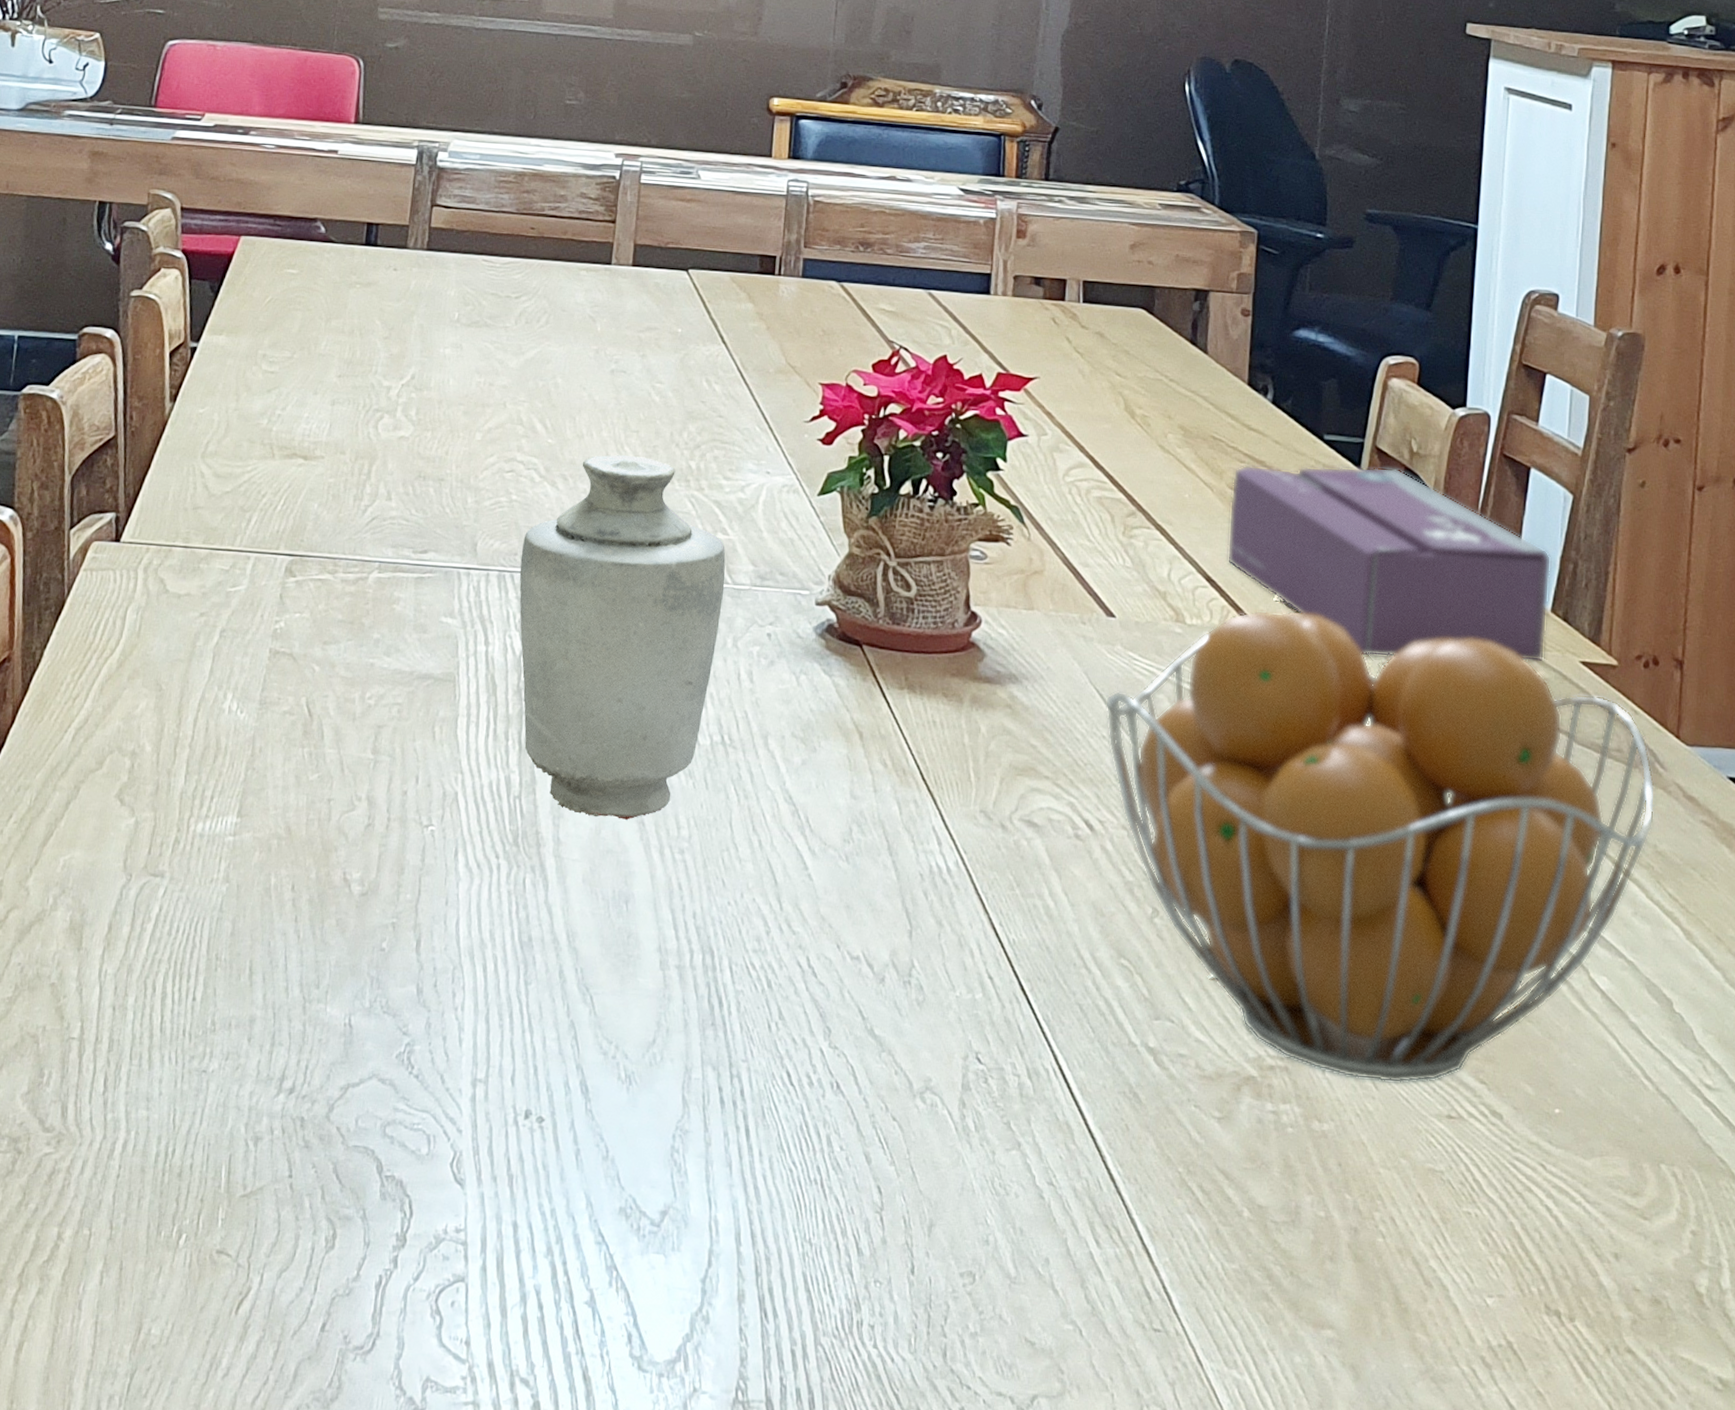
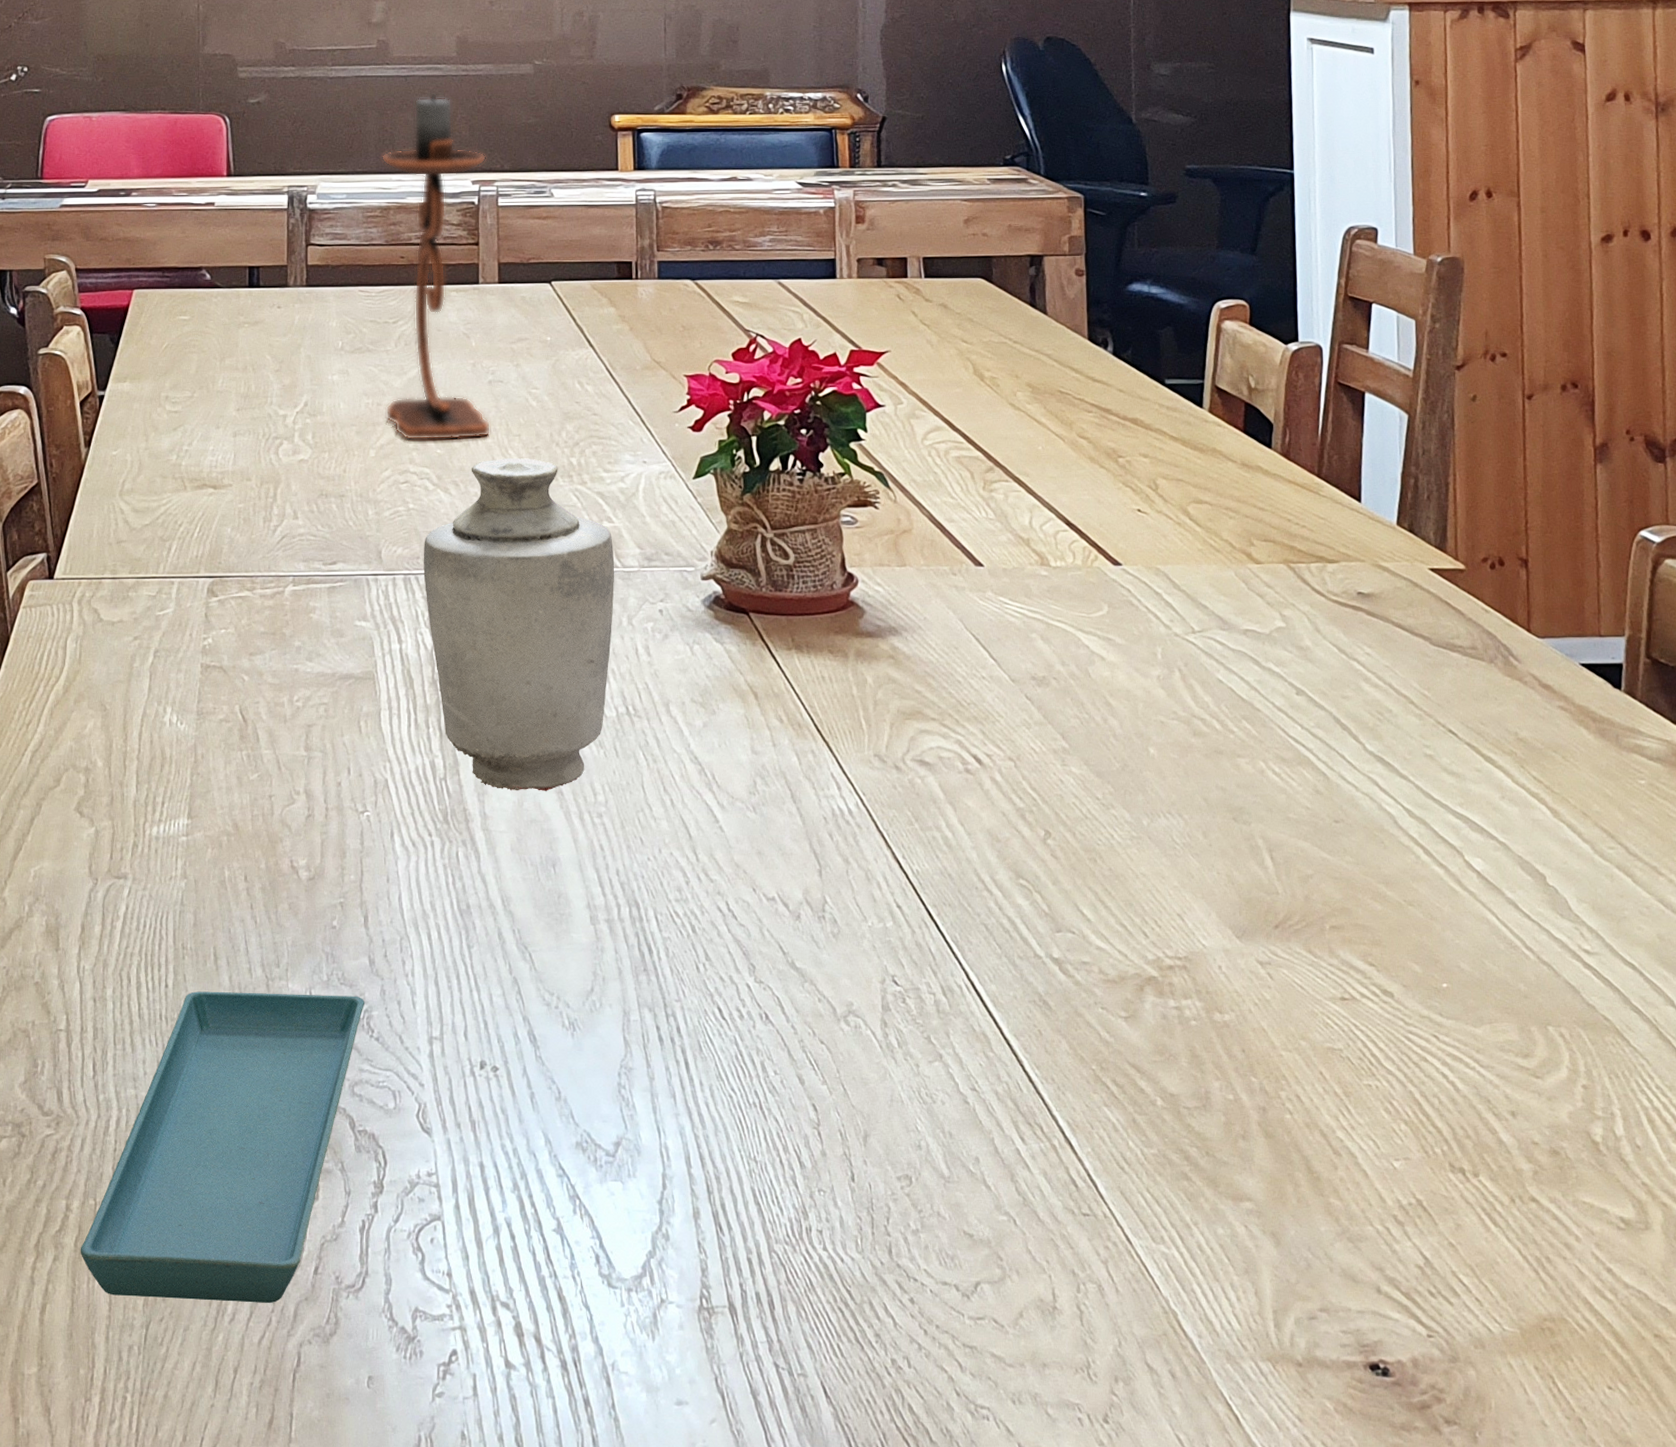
saucer: none [67,1007,408,1360] -> present [80,991,365,1303]
candle holder: none [497,57,633,431] -> present [382,94,491,441]
fruit basket: present [1105,610,1656,1084] -> none [981,545,1513,972]
tissue box: present [1227,465,1552,662] -> none [1081,405,1395,582]

